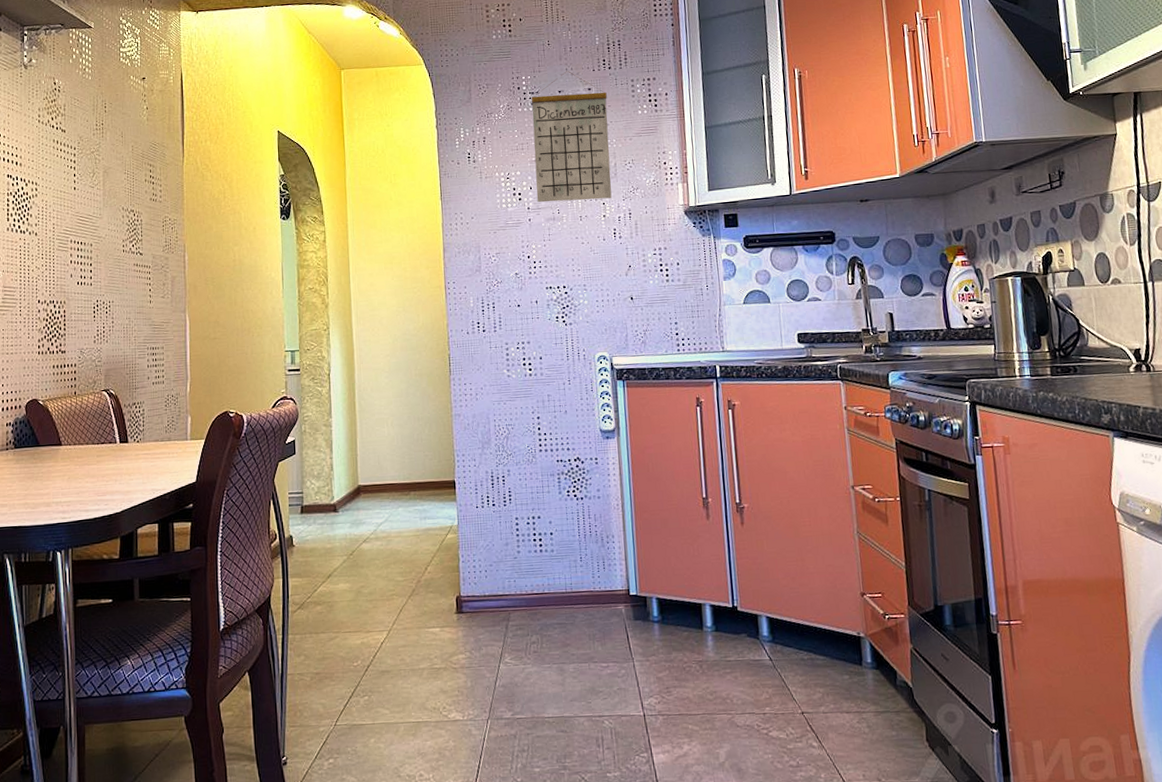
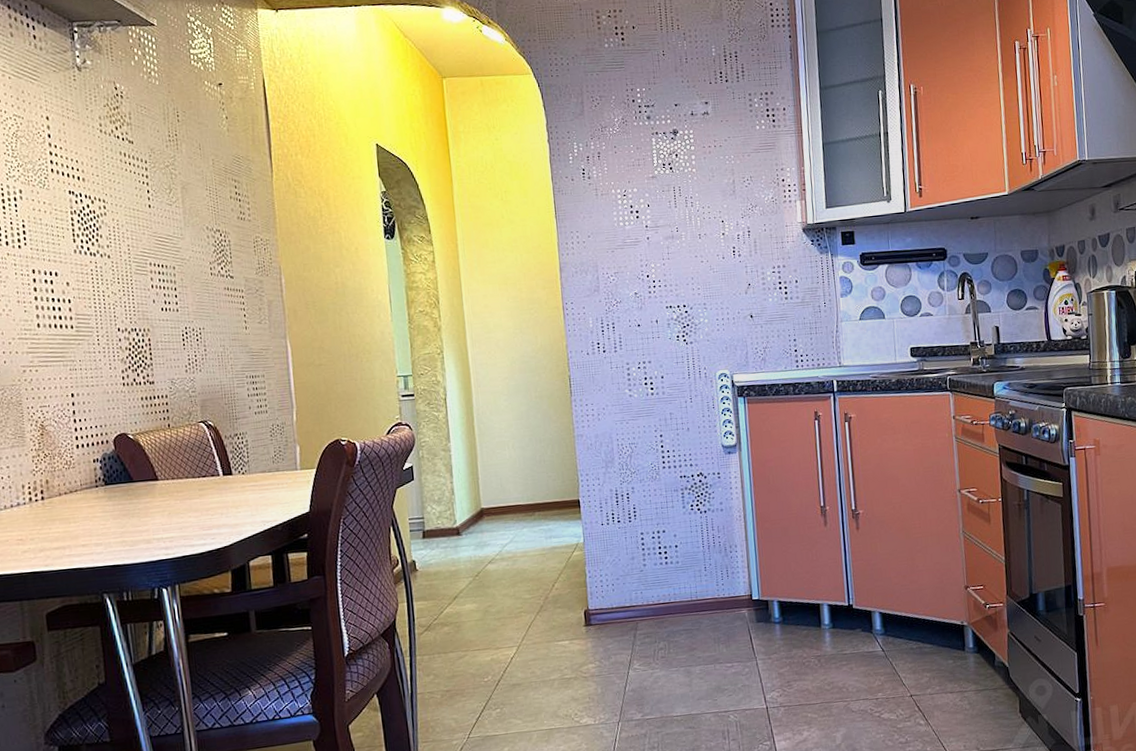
calendar: present [531,71,612,203] -> none [646,83,731,221]

